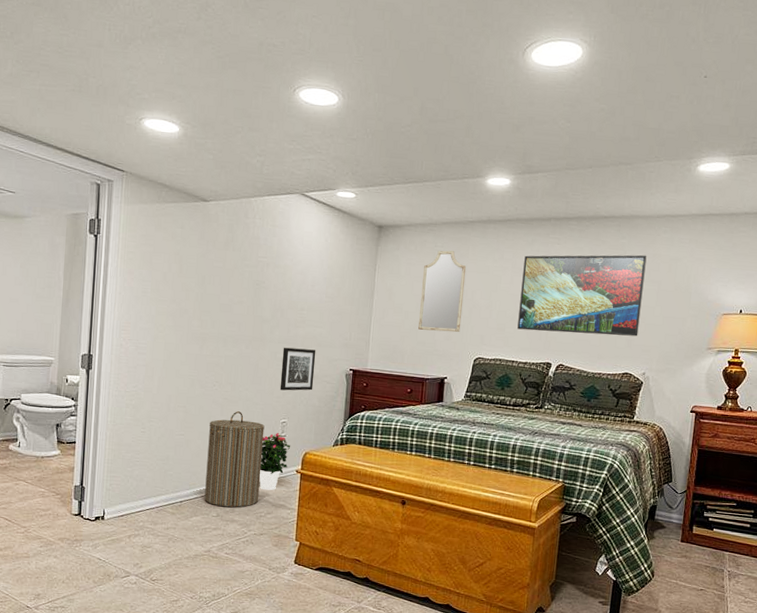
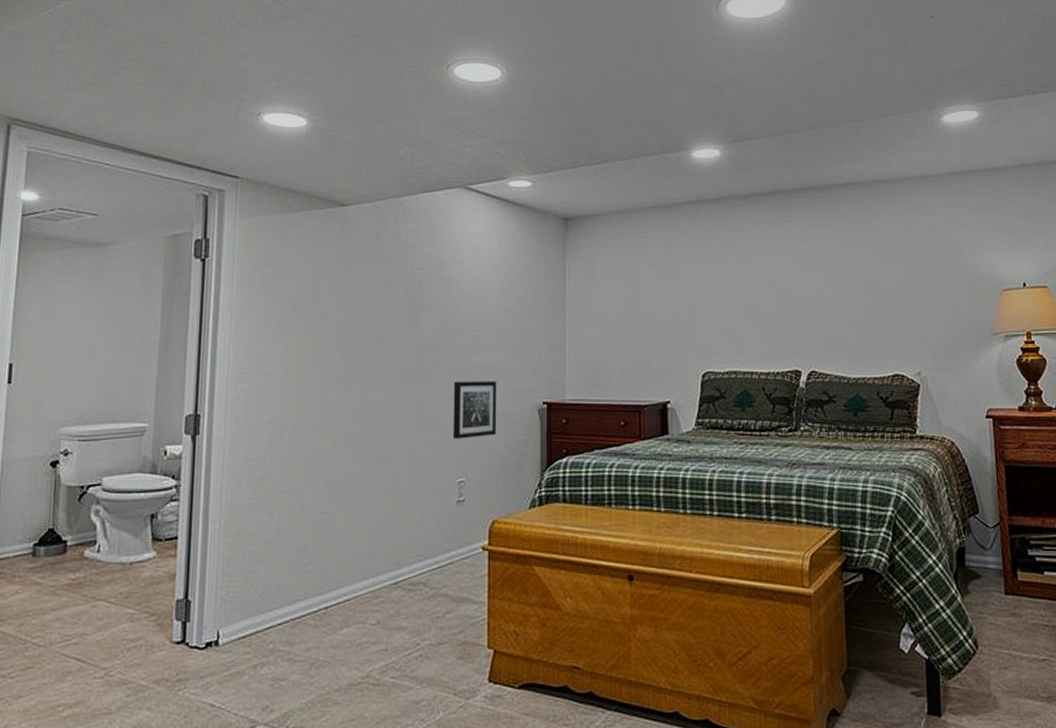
laundry hamper: present [204,411,265,508] -> none [358,473,436,610]
potted flower: present [259,433,290,491] -> none [433,497,472,580]
home mirror: present [418,250,467,333] -> none [626,241,681,343]
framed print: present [517,255,647,337] -> none [749,226,904,331]

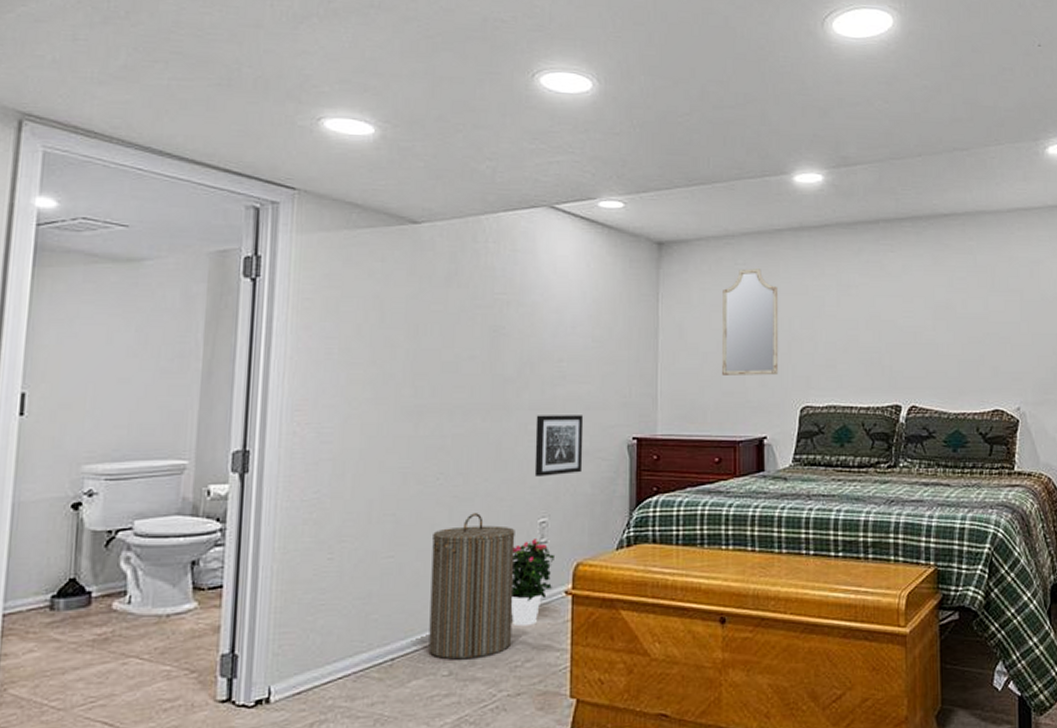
laundry hamper: none [358,473,436,610] -> present [428,513,515,660]
potted flower: none [433,497,472,580] -> present [511,539,554,627]
home mirror: none [626,241,681,343] -> present [722,268,779,376]

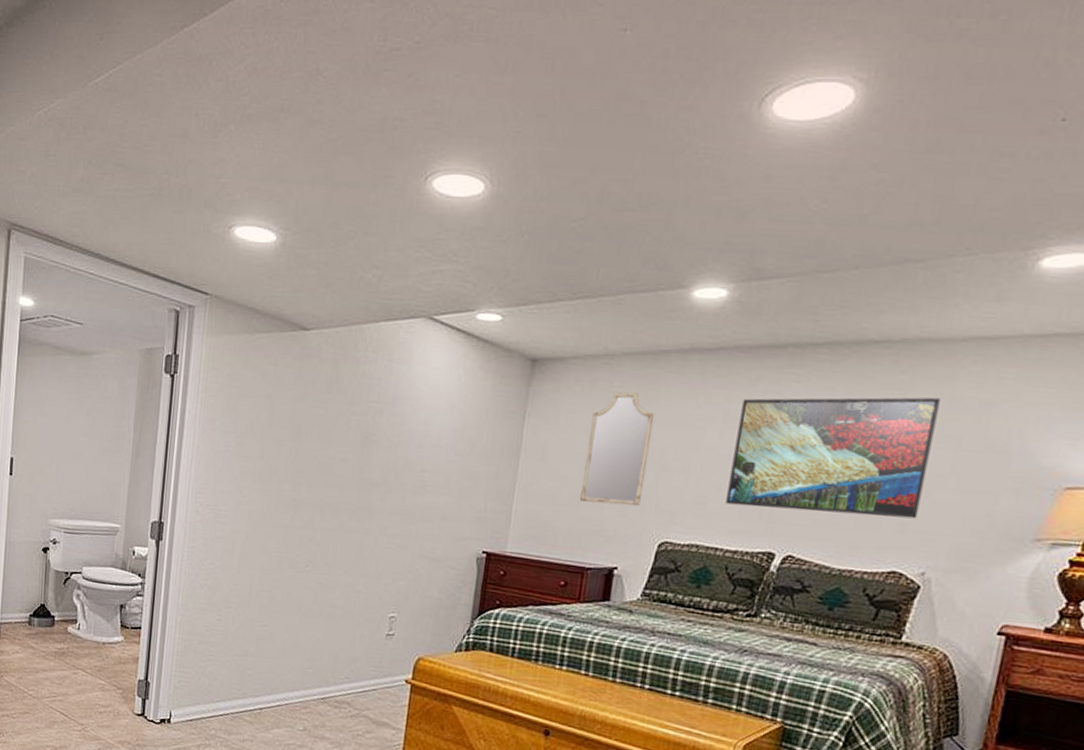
laundry hamper: present [428,513,515,660] -> none [289,600,368,722]
potted flower: present [511,539,554,627] -> none [358,630,399,704]
wall art: present [534,415,584,477] -> none [389,520,439,578]
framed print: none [851,258,1005,365] -> present [725,397,941,519]

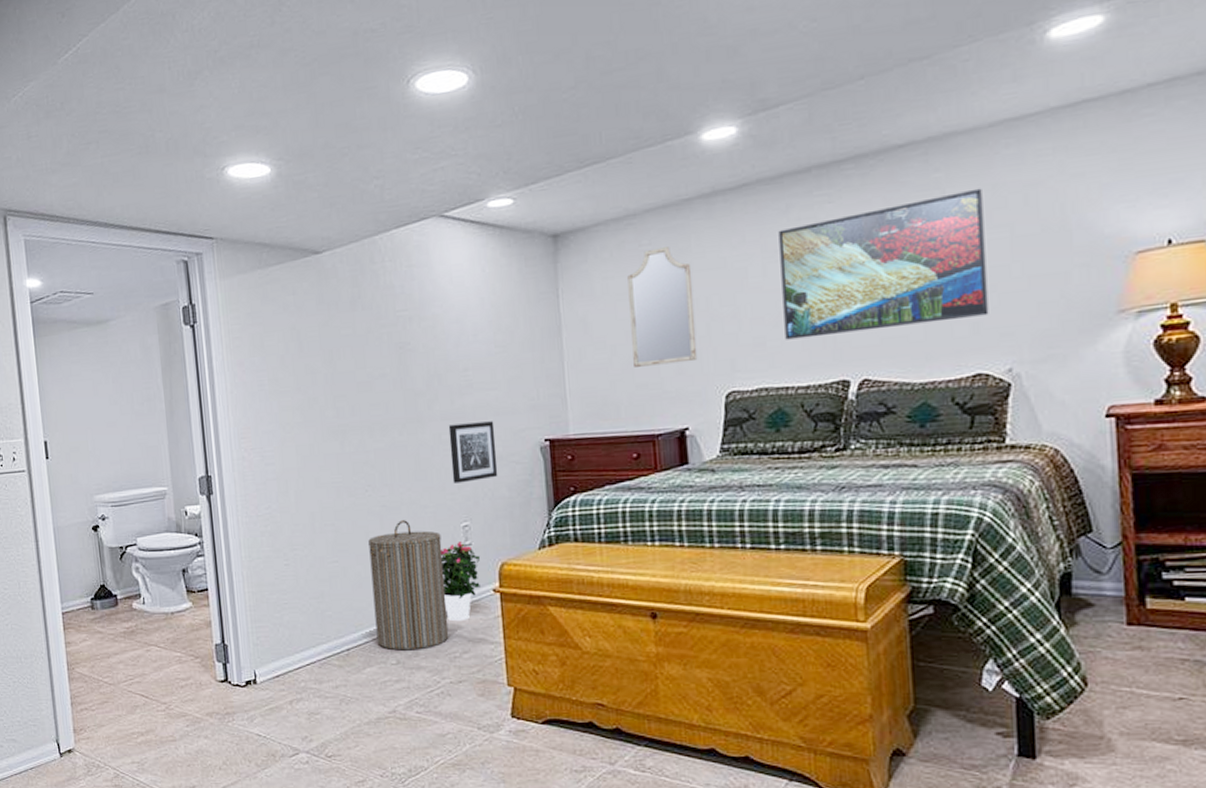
laundry hamper: none [289,600,368,722] -> present [368,520,449,651]
potted flower: none [358,630,399,704] -> present [441,542,480,622]
wall art: none [389,520,439,578] -> present [448,421,498,483]

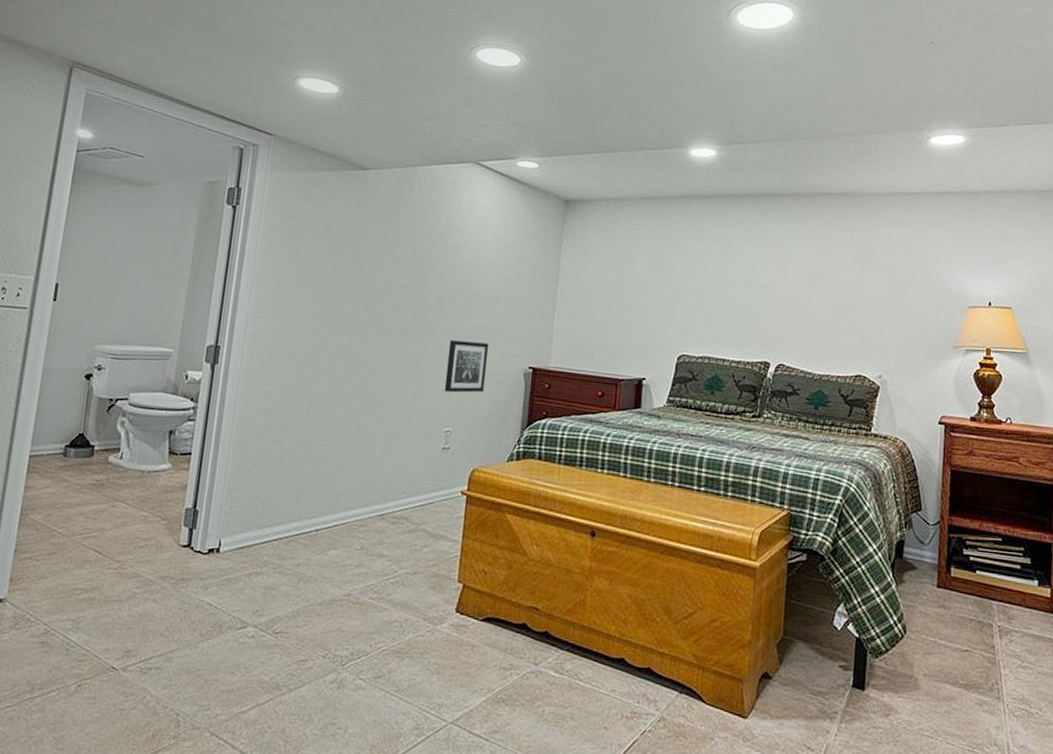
laundry hamper: present [368,520,449,651] -> none [346,417,424,539]
potted flower: present [441,542,480,622] -> none [415,444,455,517]
home mirror: present [627,247,698,367] -> none [611,229,668,325]
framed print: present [778,188,989,340] -> none [728,236,877,332]

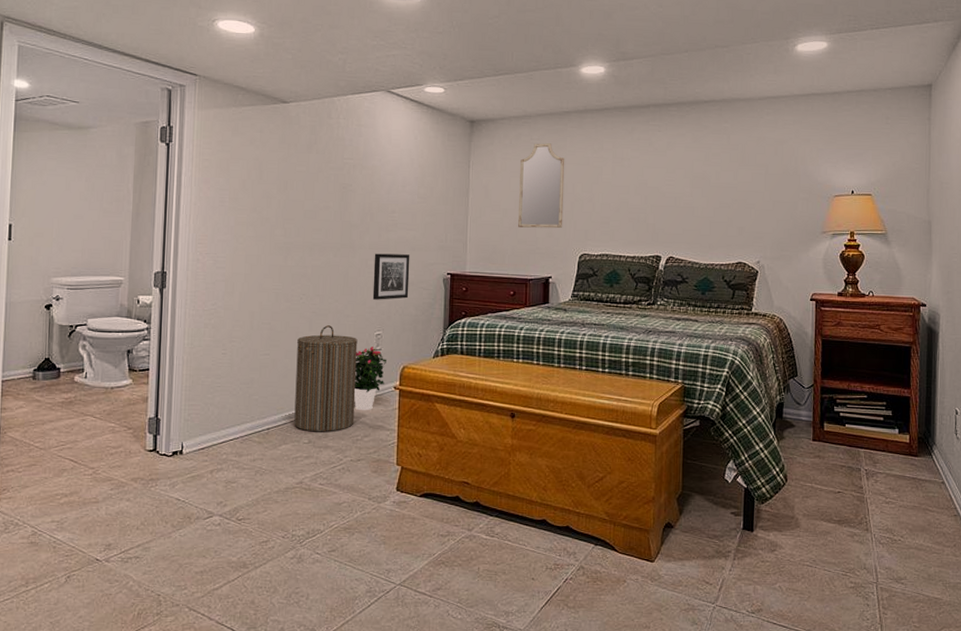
laundry hamper: none [346,417,424,539] -> present [294,325,358,432]
potted flower: none [415,444,455,517] -> present [354,347,386,411]
home mirror: none [611,229,668,325] -> present [518,143,565,229]

